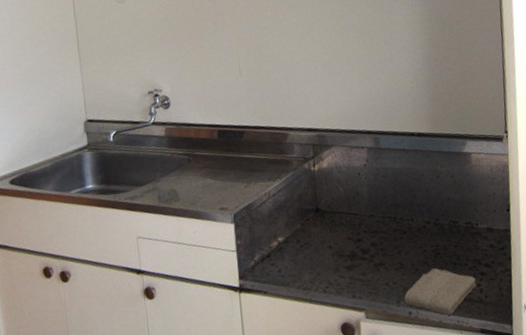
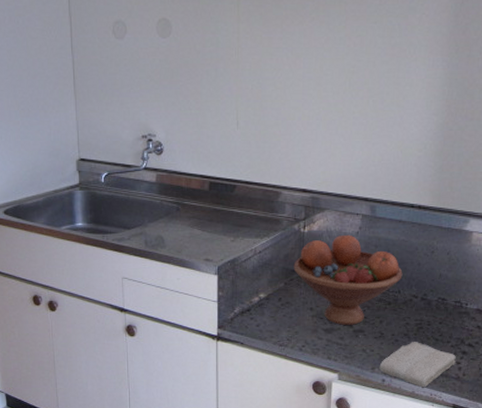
fruit bowl: none [308,168,413,261] -> present [293,234,403,325]

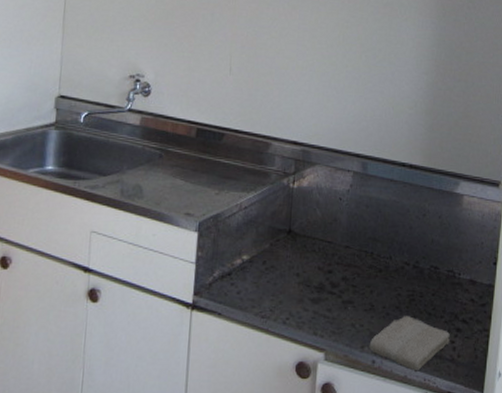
fruit bowl: present [293,234,403,325] -> none [280,192,394,295]

